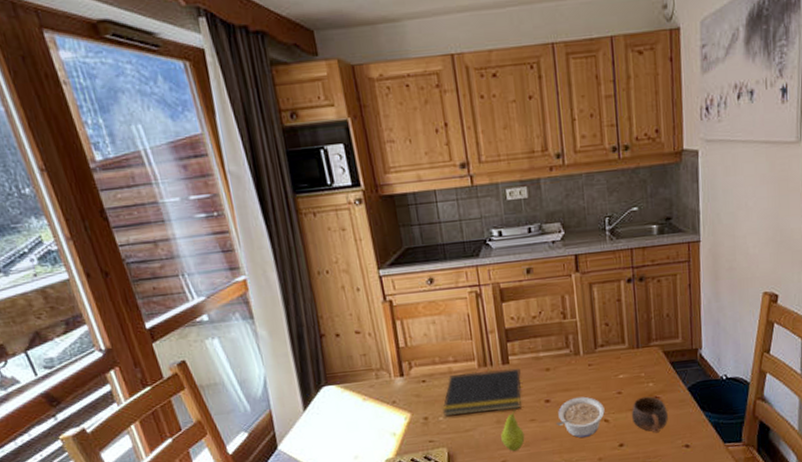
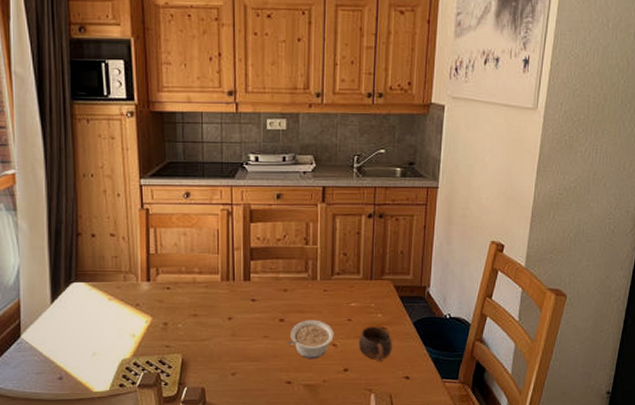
notepad: present [442,368,522,416] -> none [181,284,260,325]
fruit: present [501,408,525,452] -> none [234,324,256,365]

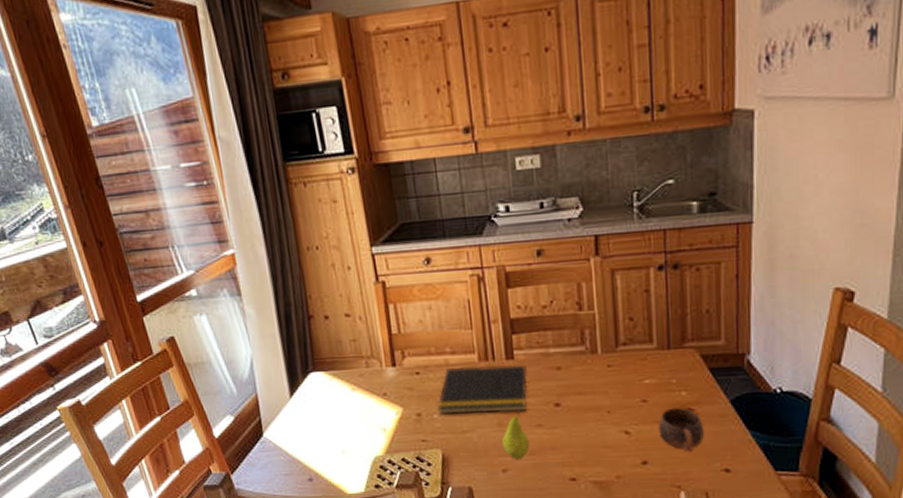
notepad: none [181,284,260,325] -> present [437,364,528,414]
fruit: none [234,324,256,365] -> present [502,411,530,460]
legume: present [286,319,334,359] -> none [566,402,626,451]

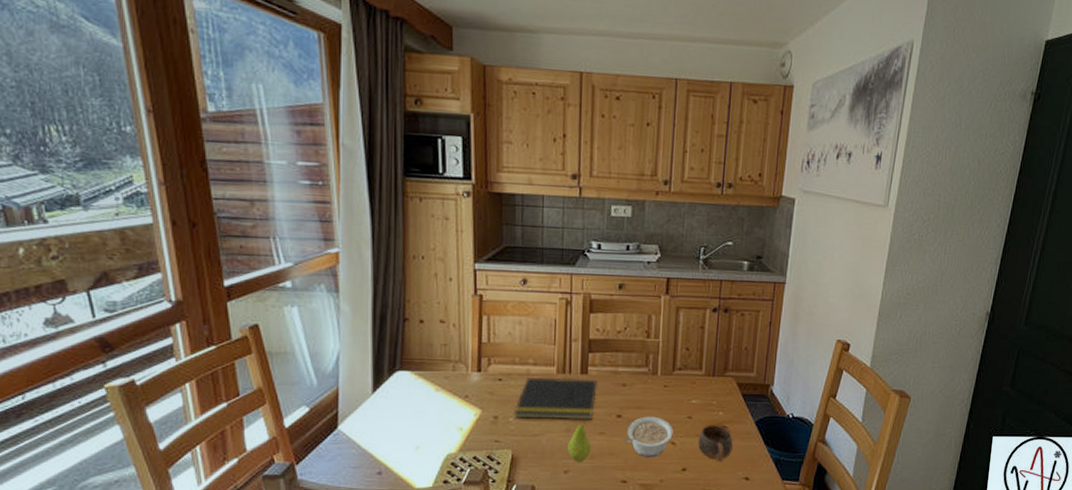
legume: none [566,402,626,451] -> present [623,416,673,458]

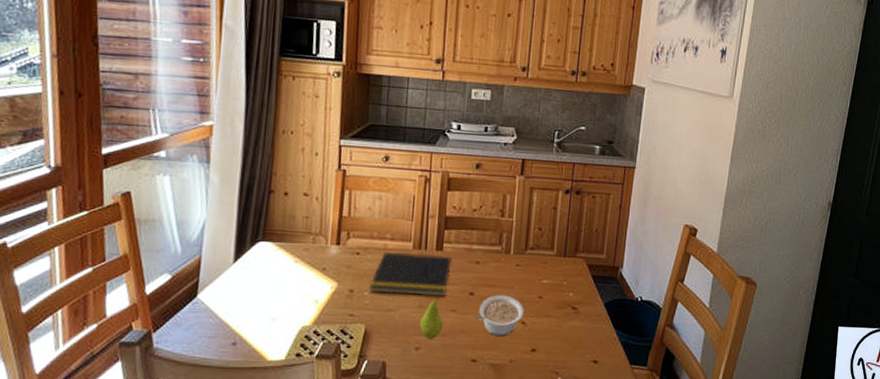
cup: present [697,425,733,462] -> none [547,305,583,344]

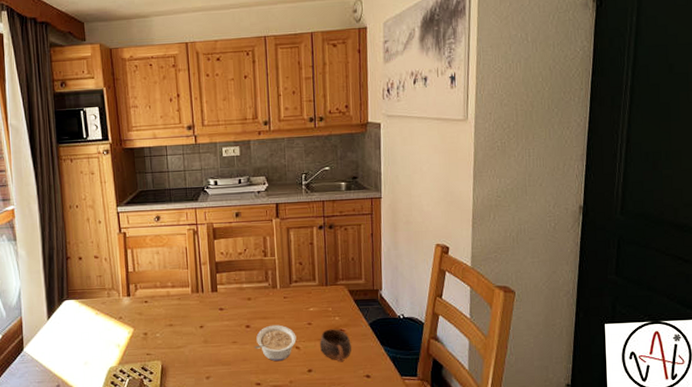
notepad: present [368,252,452,297] -> none [159,296,227,334]
fruit: present [420,296,443,340] -> none [207,331,227,369]
cup: none [547,305,583,344] -> present [319,329,351,362]

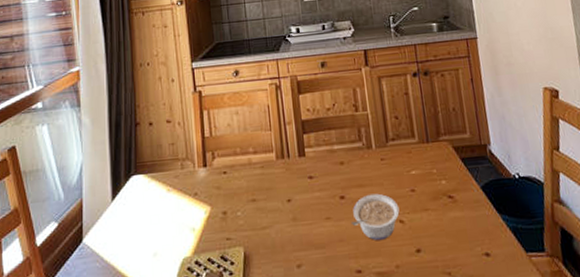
cup: present [319,329,351,362] -> none [426,195,465,238]

